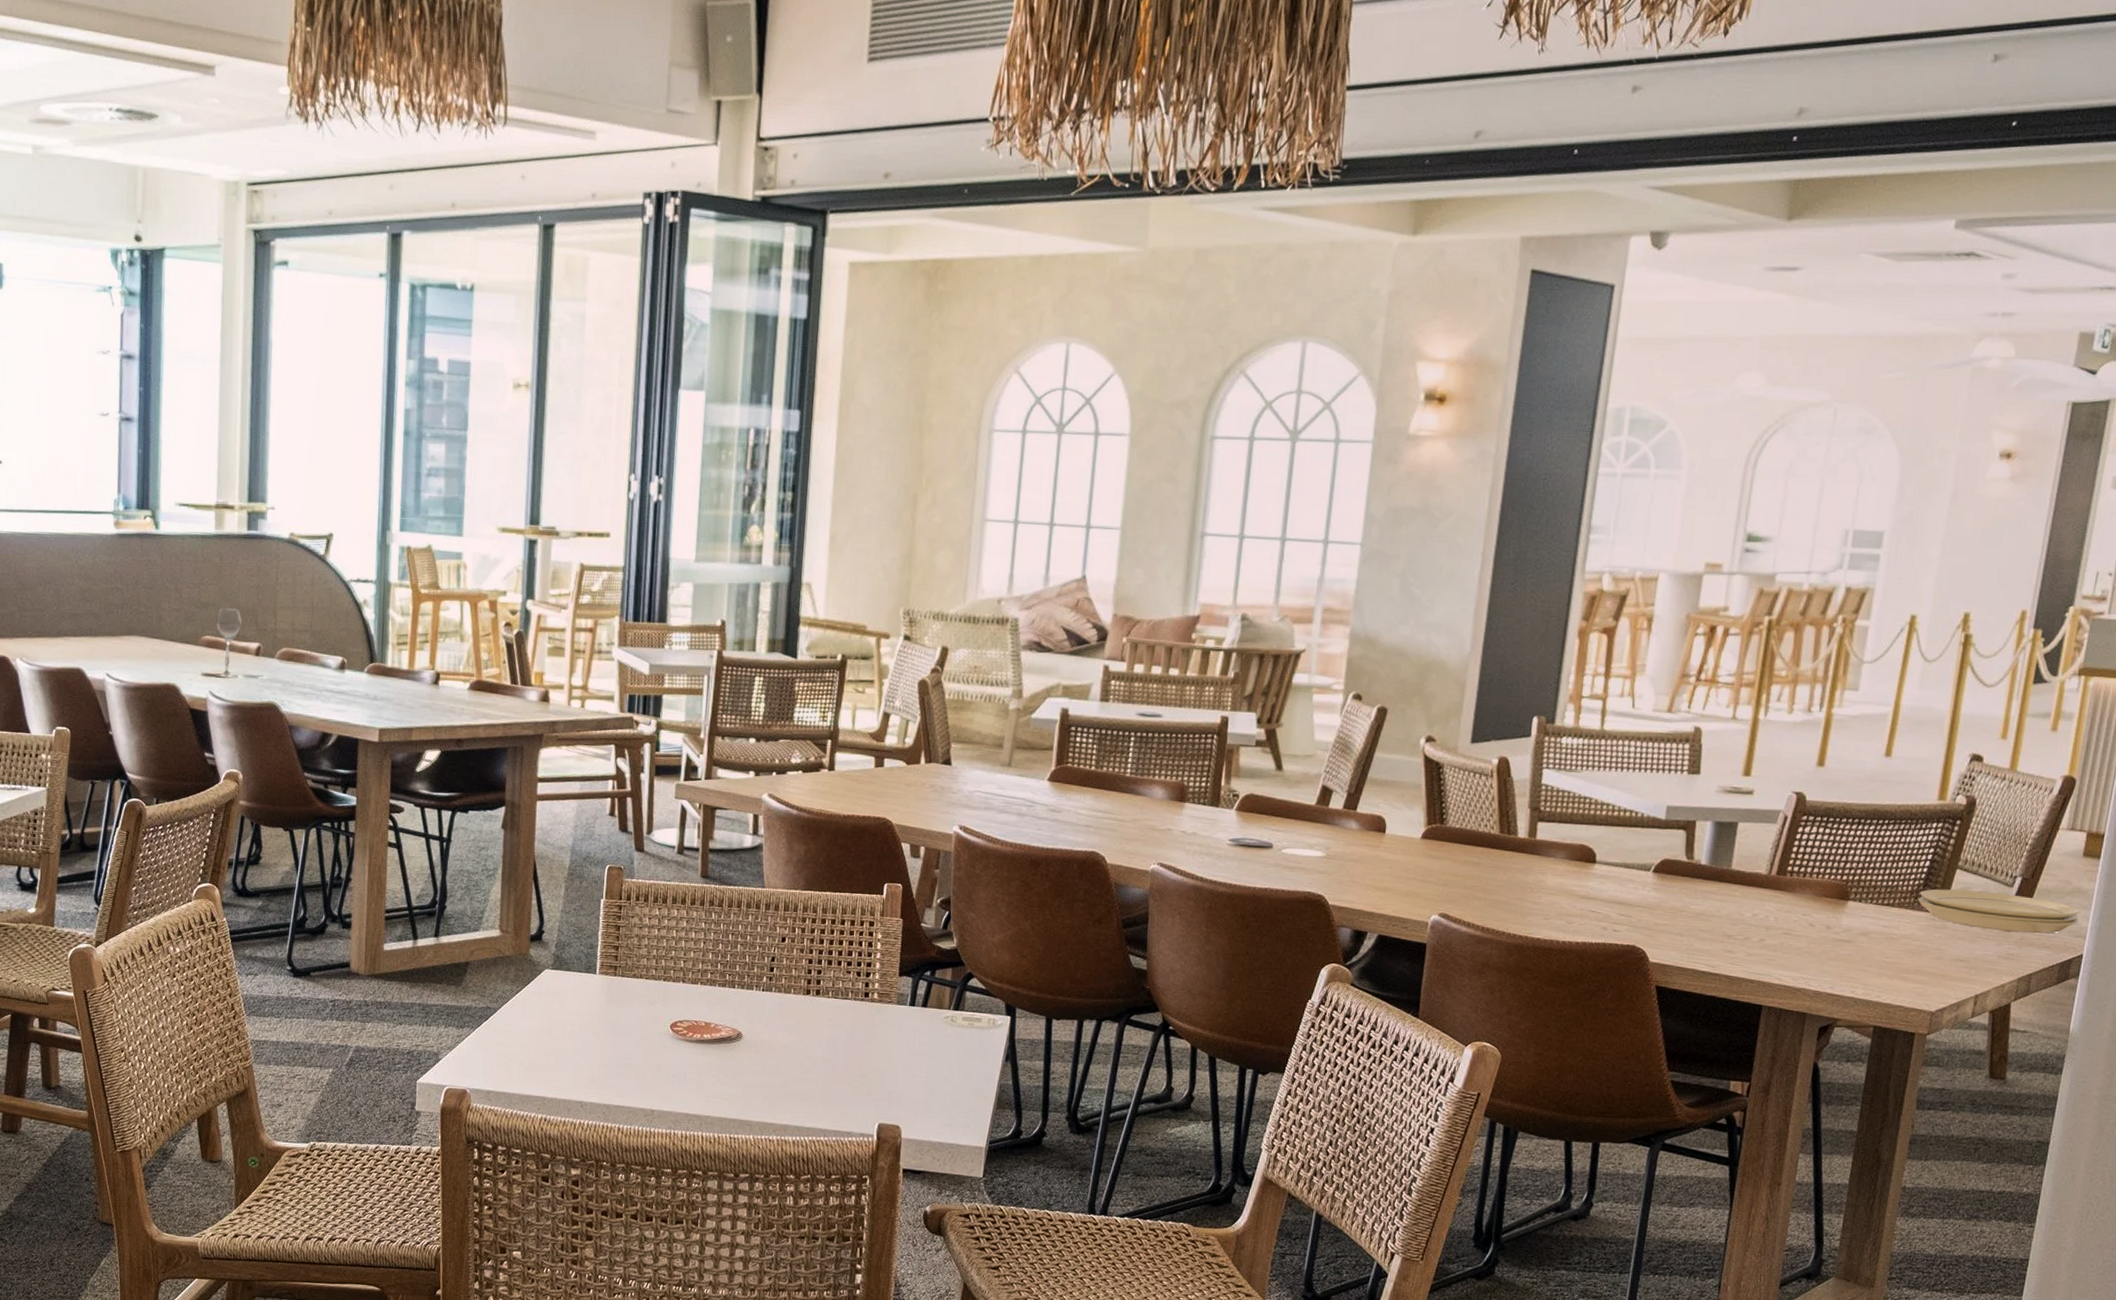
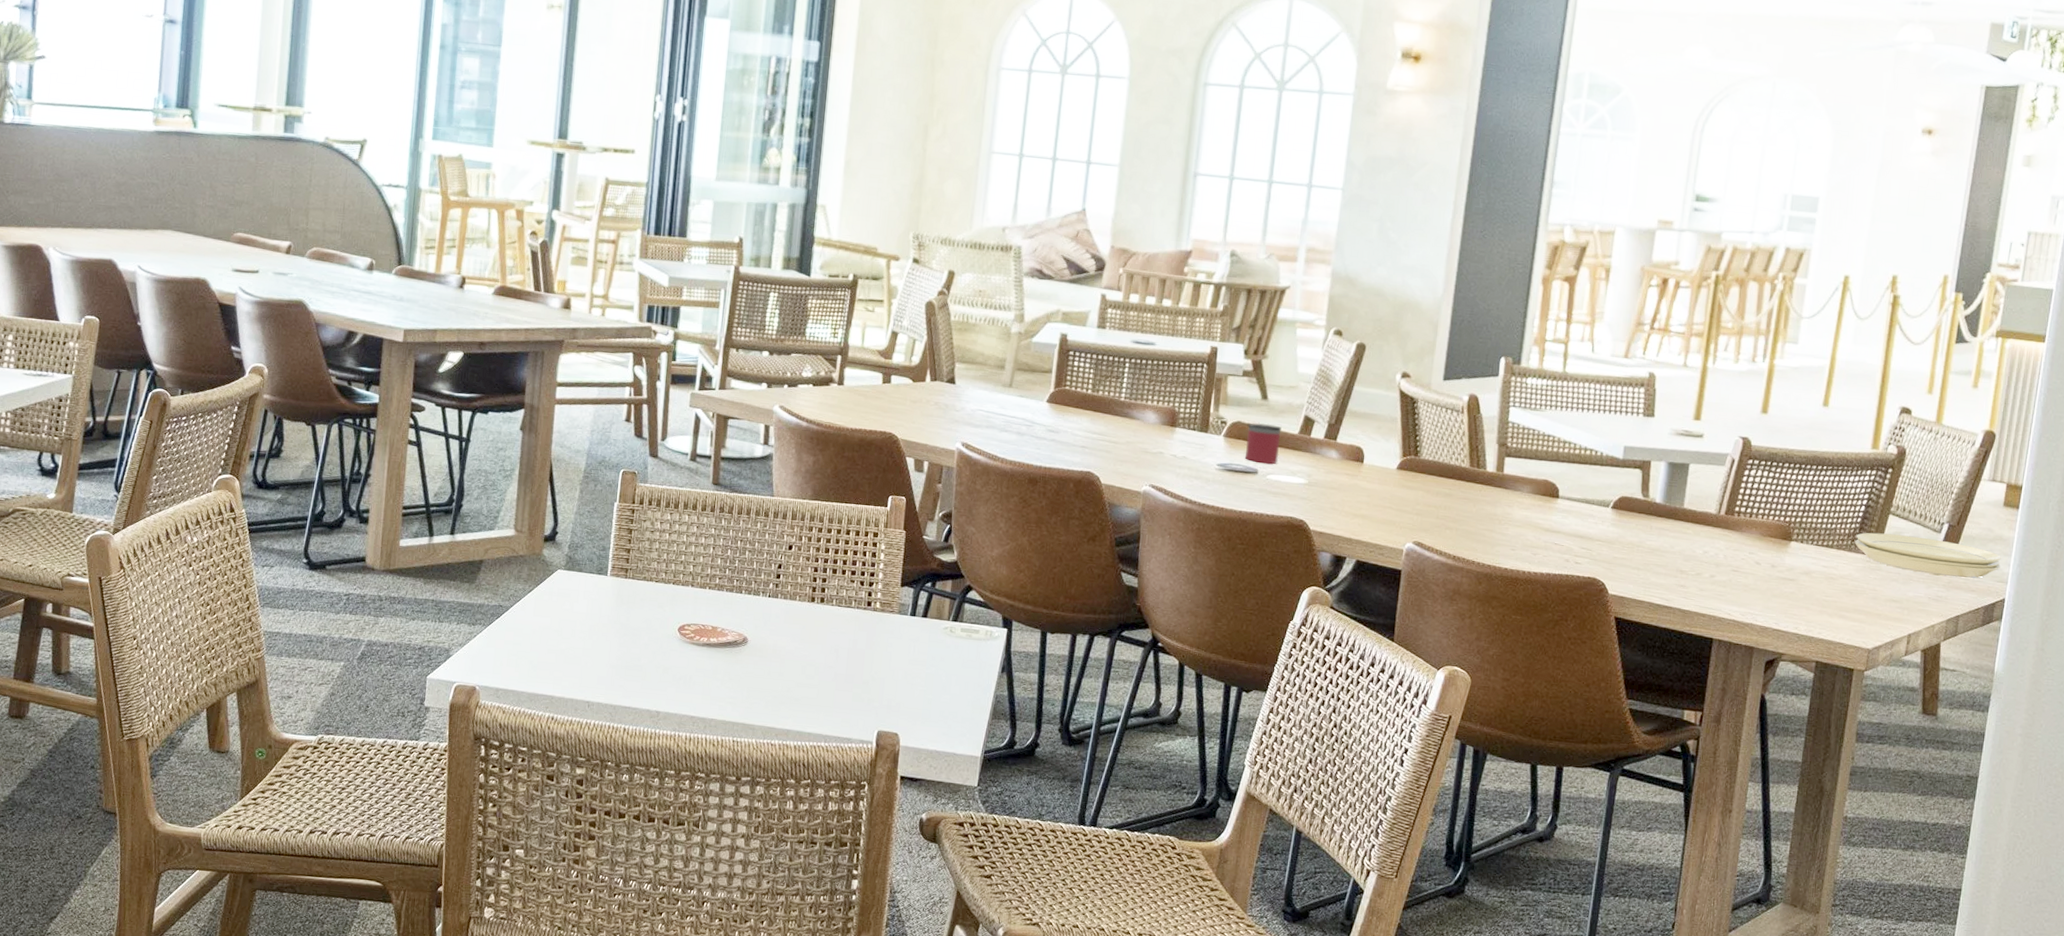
wineglass: present [215,607,242,679] -> none [245,206,274,276]
beverage cup: none [1259,794,1298,837] -> present [1245,422,1282,464]

